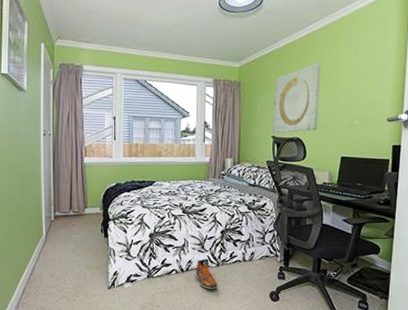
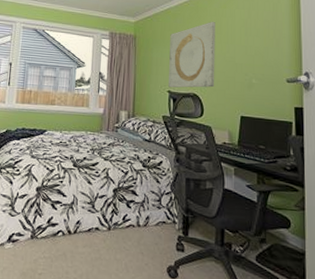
sneaker: present [194,258,218,289] -> none [83,220,108,258]

